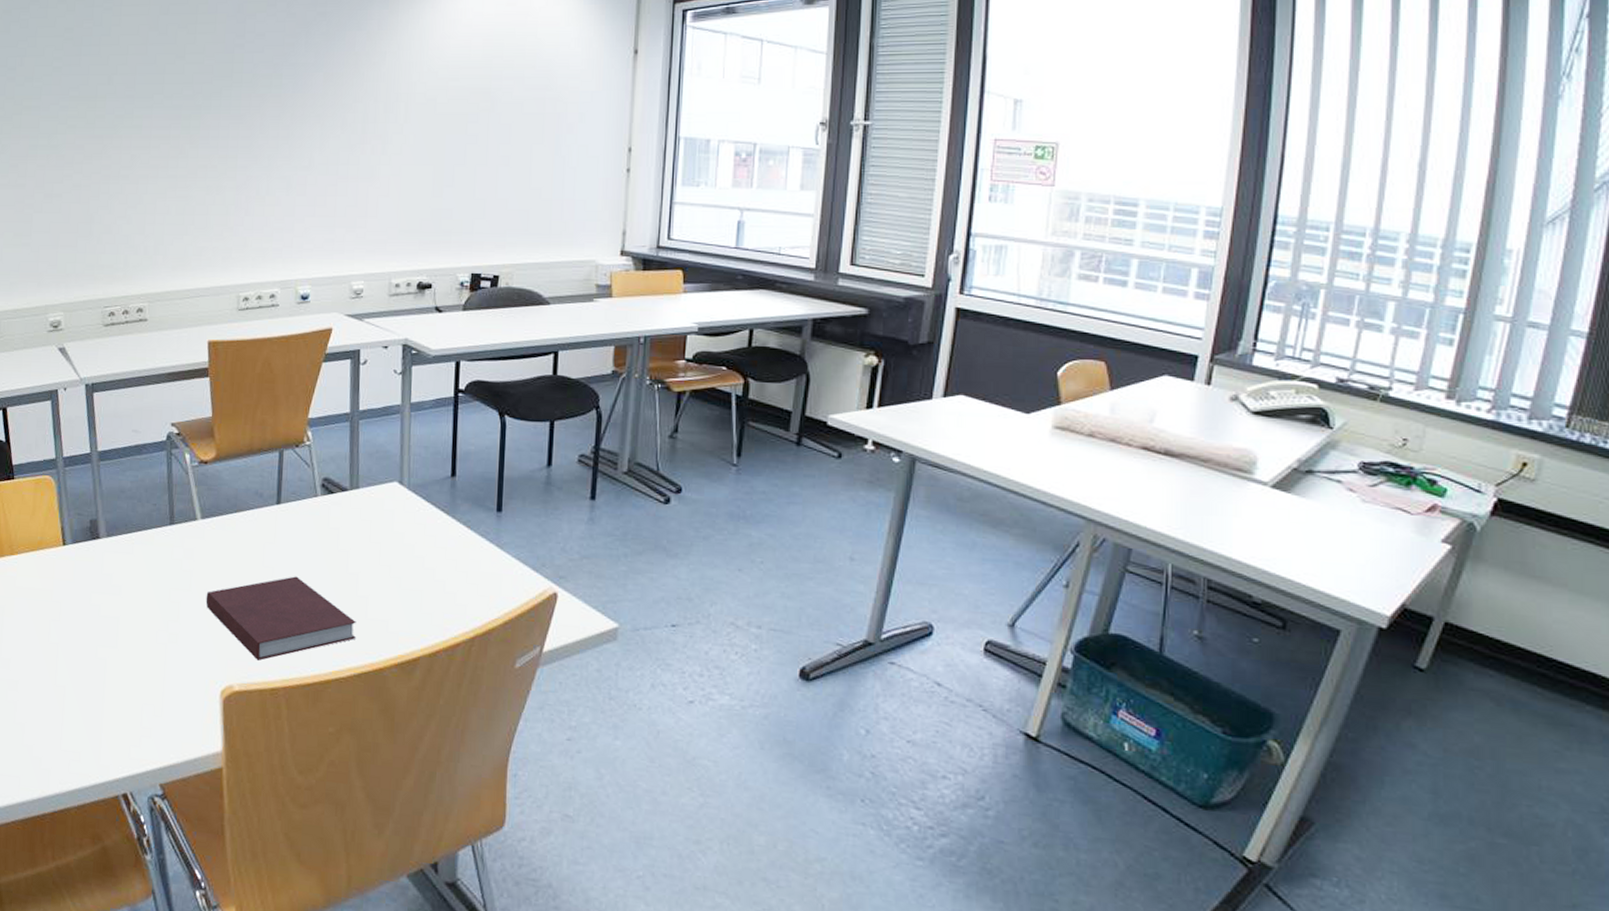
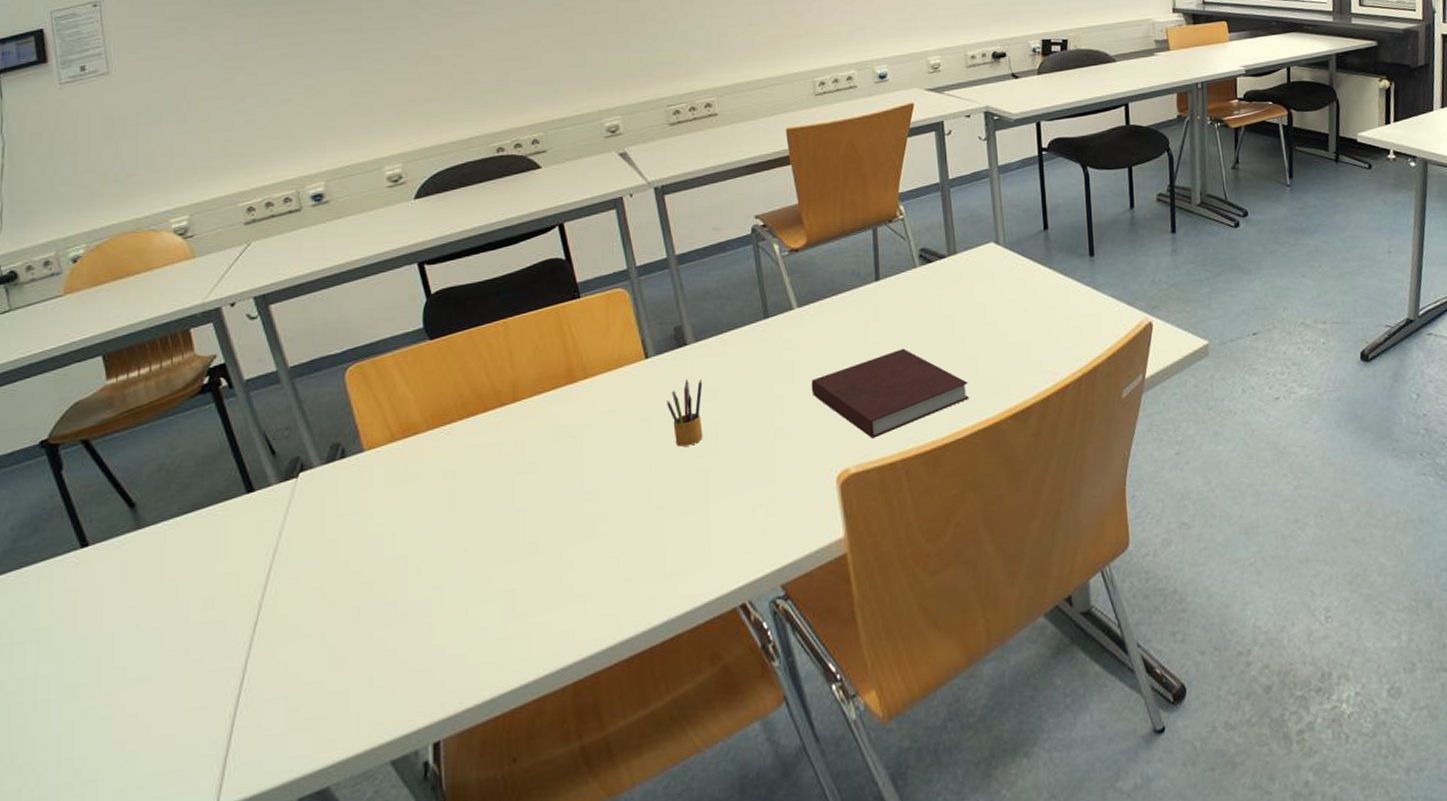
pencil box: none [77,571,110,635] -> present [667,379,703,447]

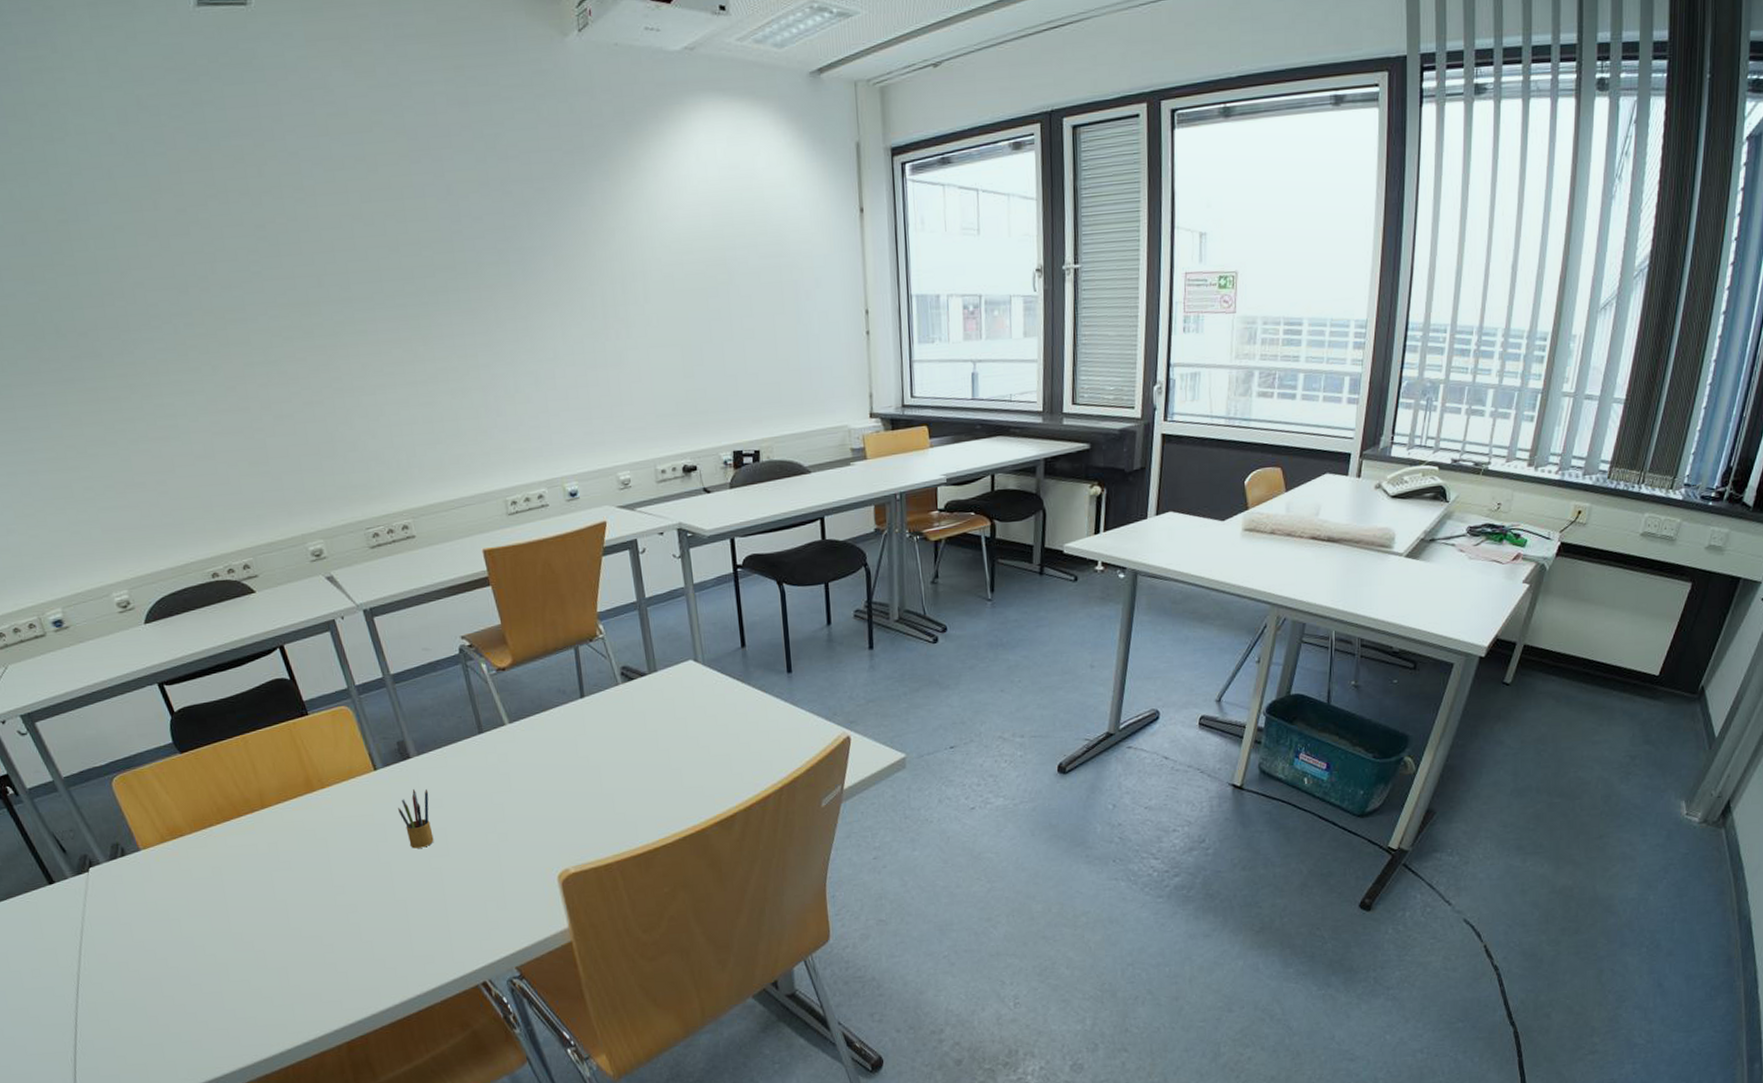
notebook: present [811,348,970,438] -> none [527,761,677,842]

